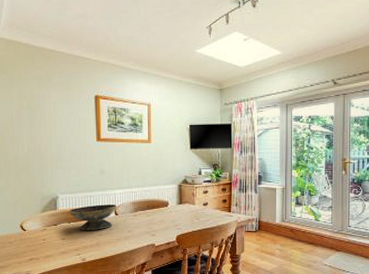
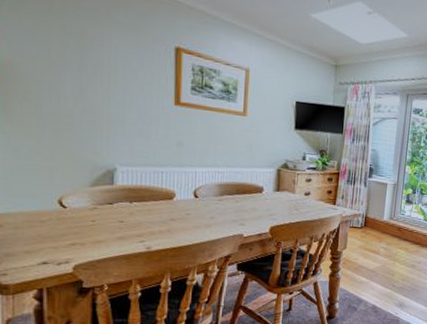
decorative bowl: present [68,204,117,231] -> none [130,183,197,214]

